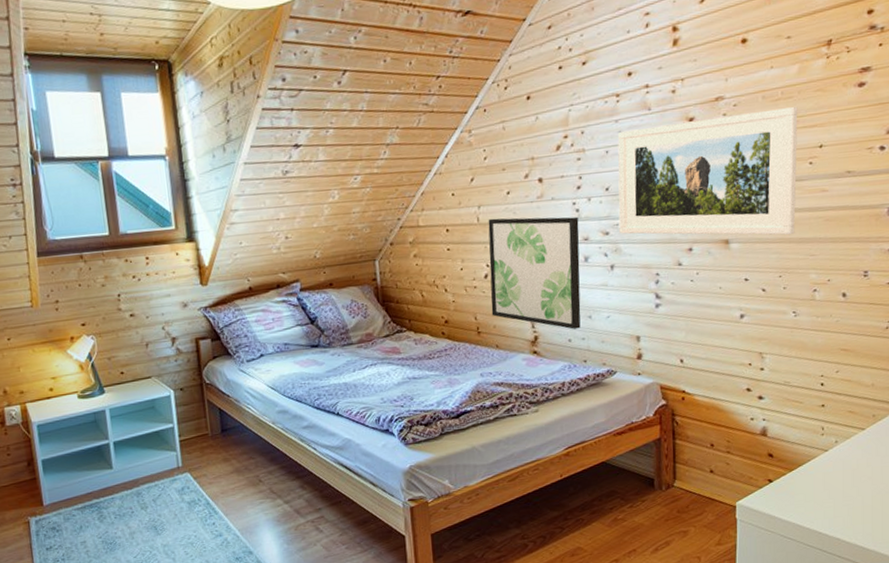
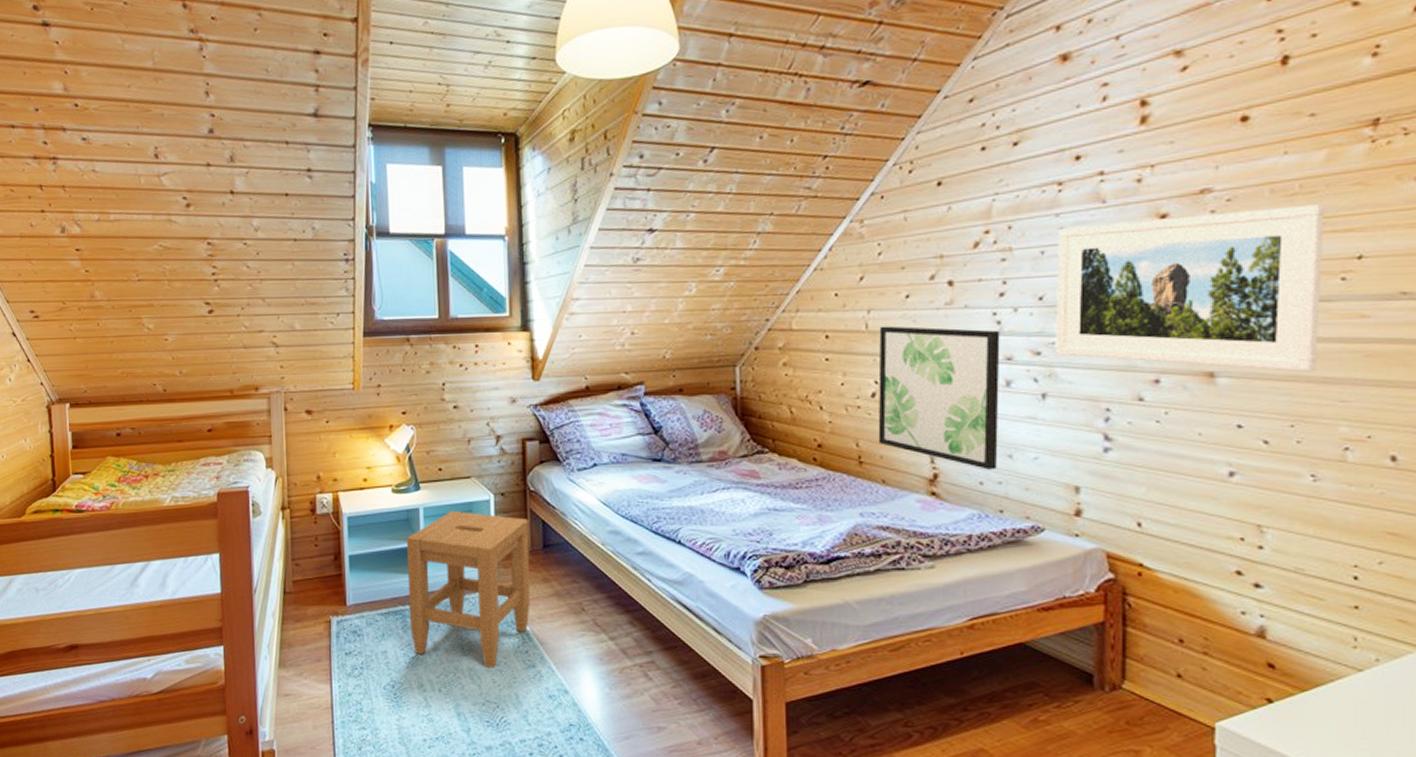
stool: none [95,408,214,543] -> present [406,510,530,669]

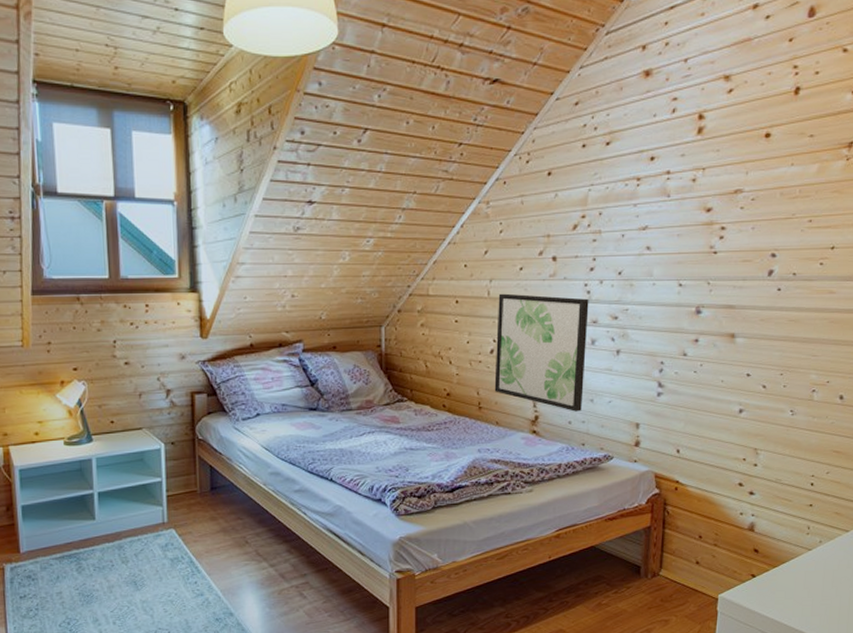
stool: present [406,510,530,669] -> none [79,459,199,600]
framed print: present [1055,203,1325,373] -> none [628,205,814,334]

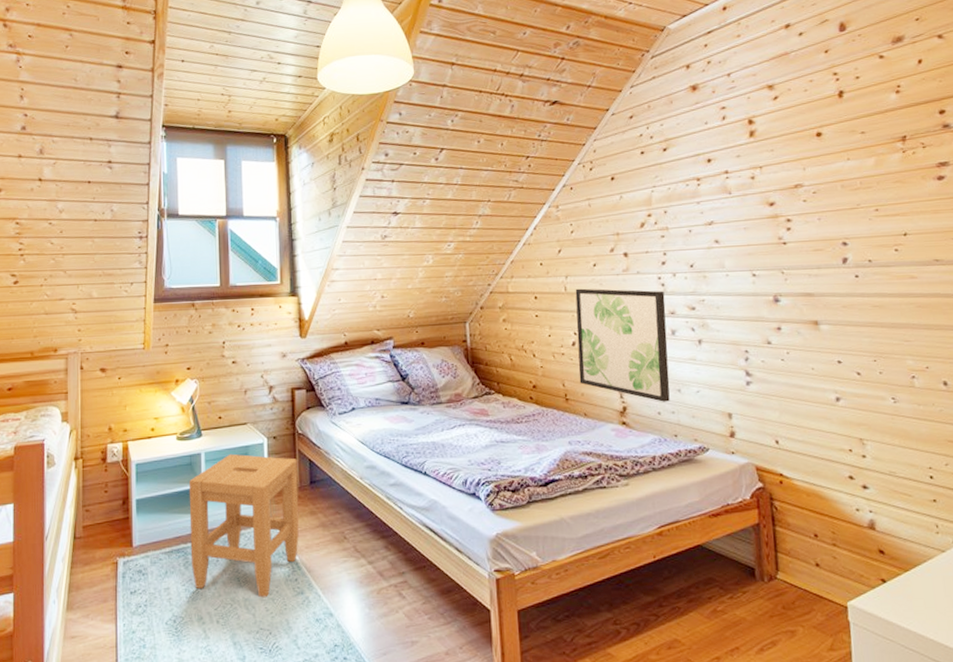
stool: none [79,459,199,600] -> present [188,454,299,598]

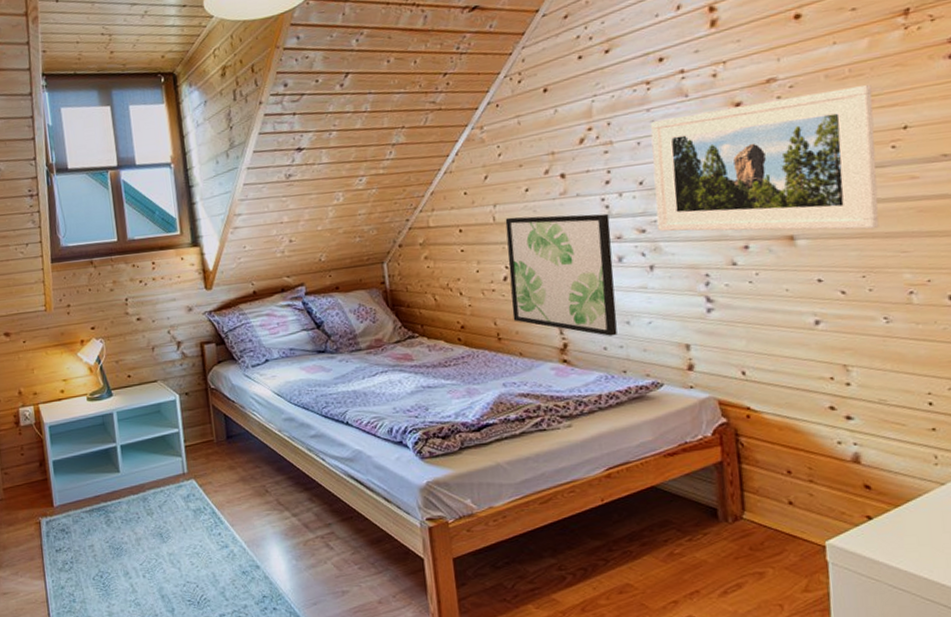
stool: present [188,454,299,598] -> none [103,412,220,553]
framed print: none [700,195,887,320] -> present [650,84,879,232]

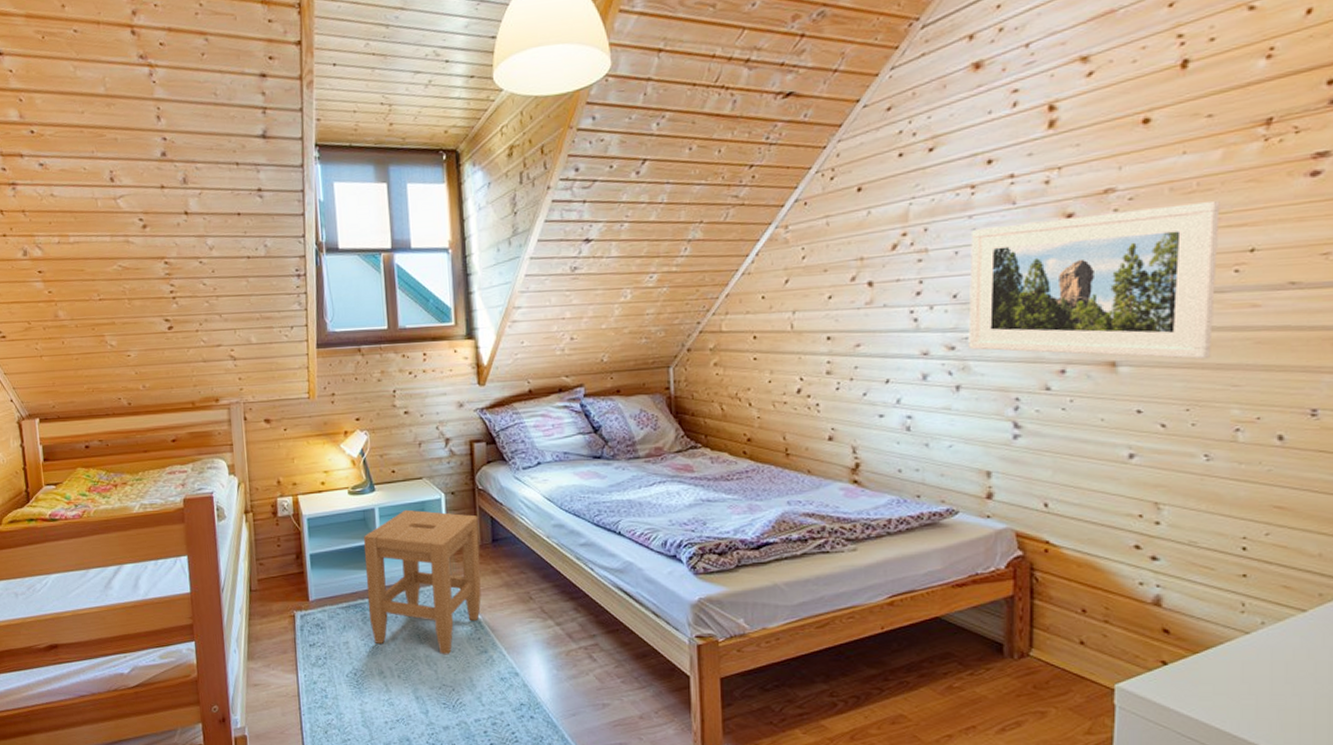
stool: none [103,412,220,553] -> present [363,509,481,655]
wall art: present [505,213,617,336] -> none [803,325,917,458]

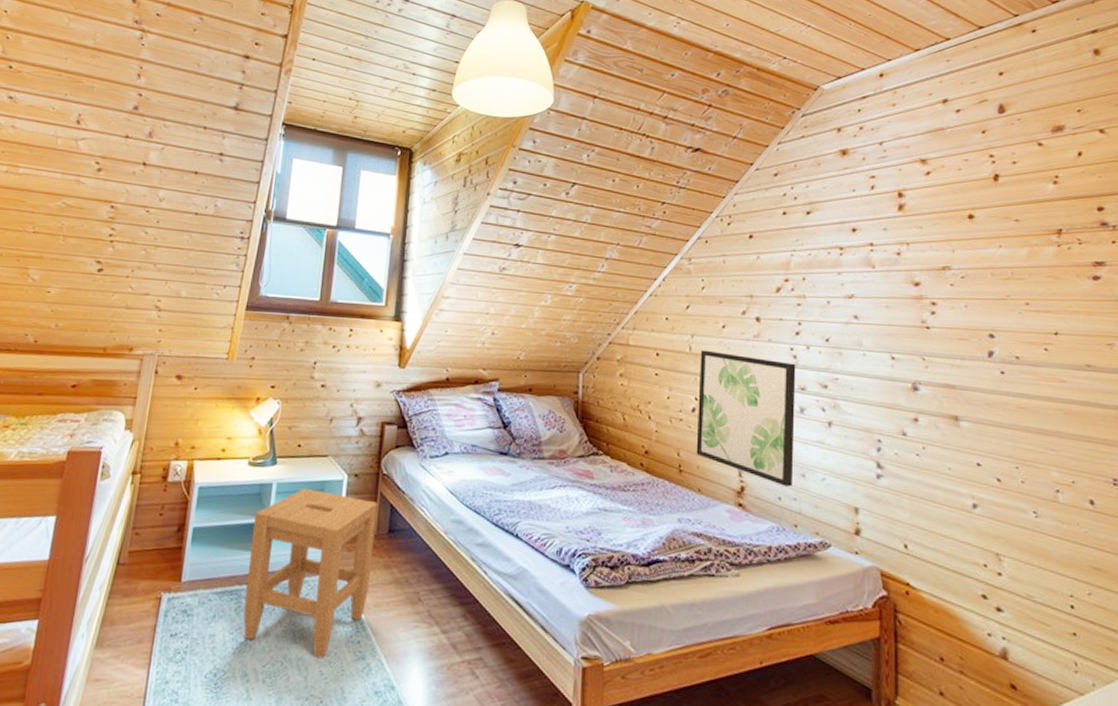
wall art: none [803,325,917,458] -> present [696,350,796,487]
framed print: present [968,200,1220,360] -> none [838,284,1032,424]

